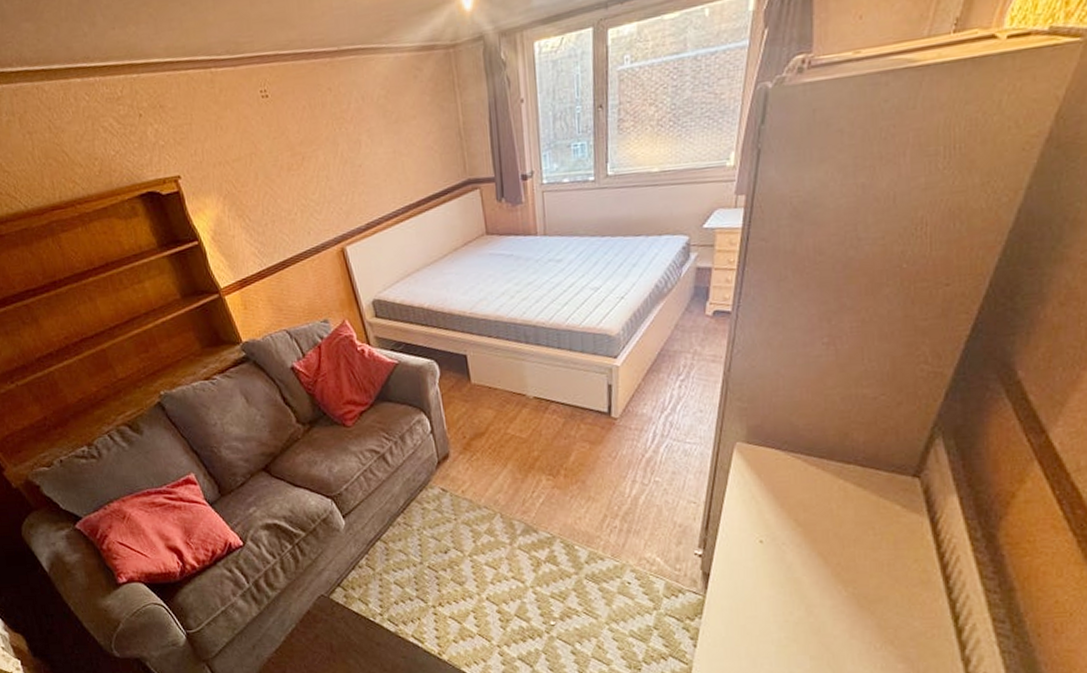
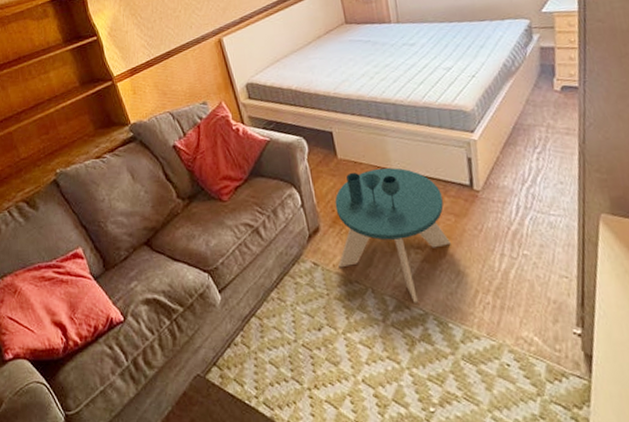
side table: none [466,393,583,527] -> present [334,167,451,303]

